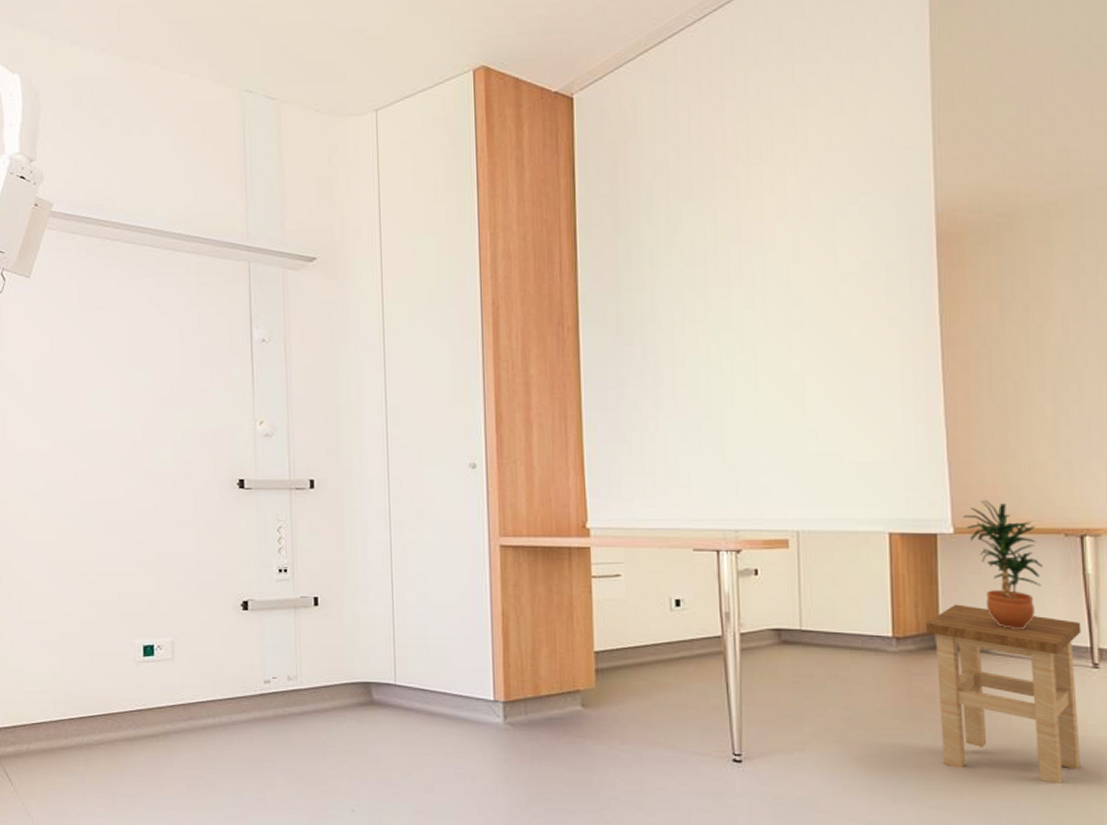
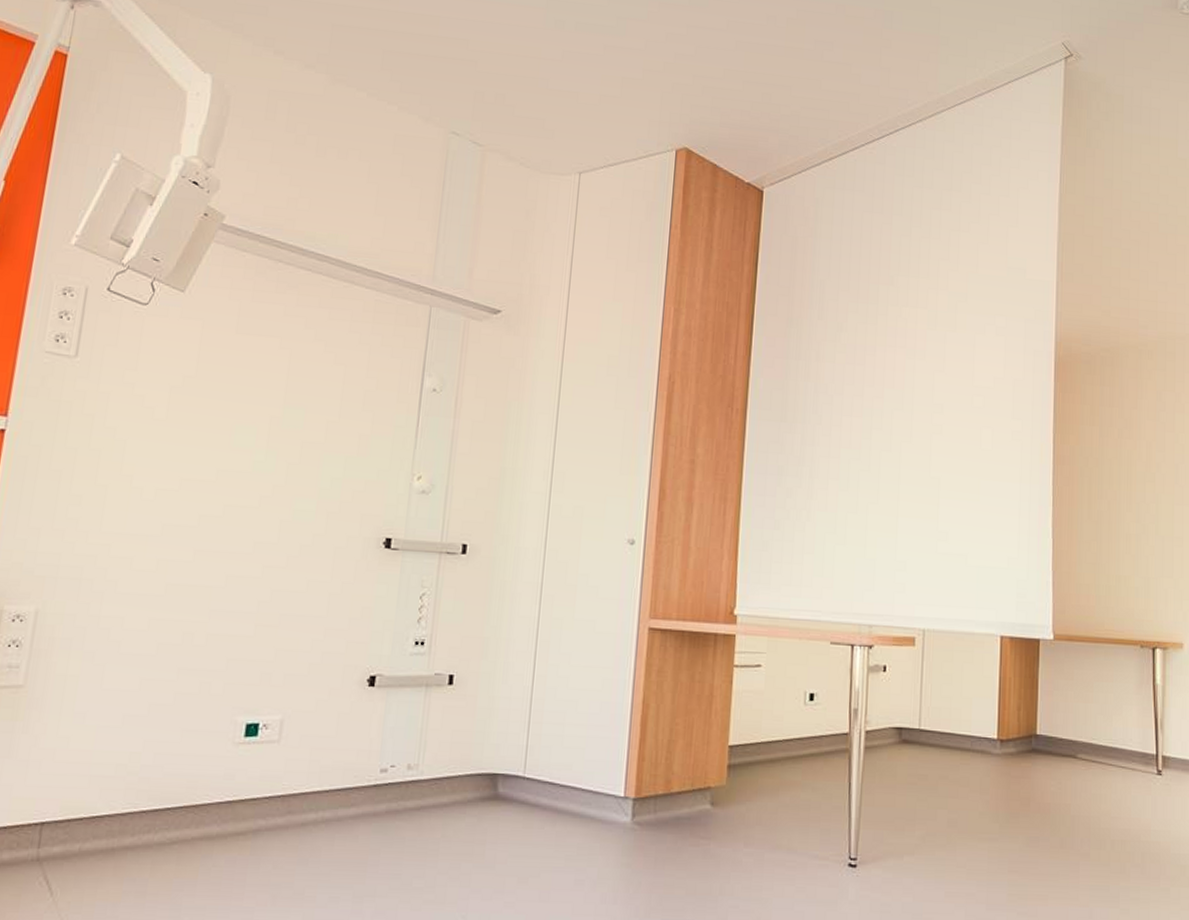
stool: present [925,604,1081,783] -> none [1025,708,1150,889]
potted plant: present [963,499,1043,629] -> none [1061,609,1122,735]

